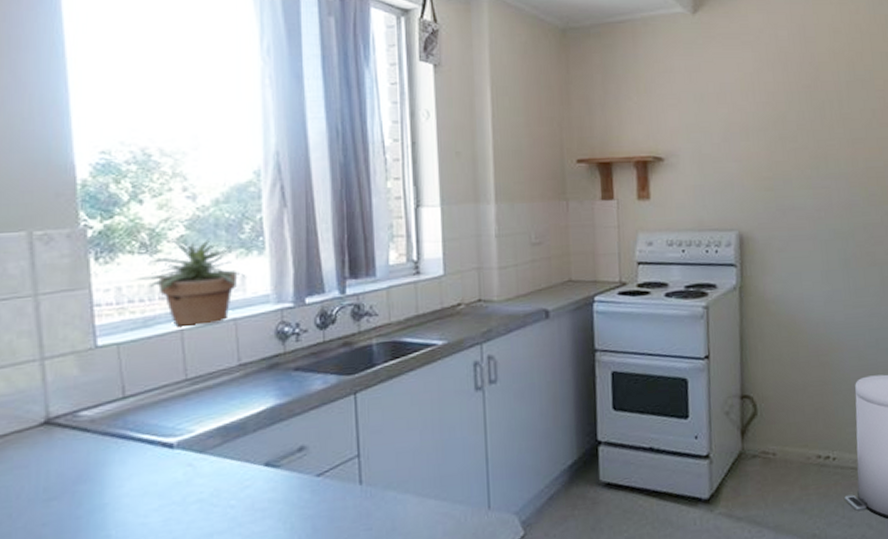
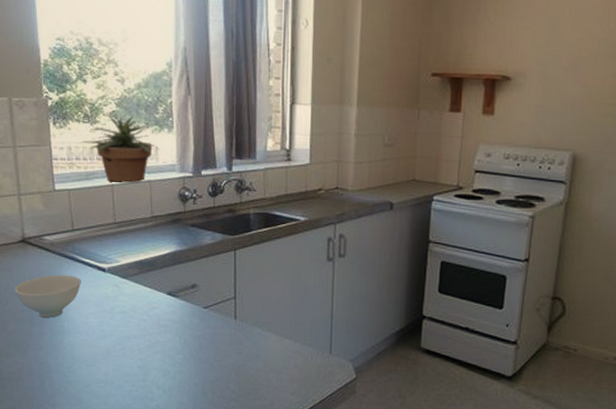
bowl: none [31,460,137,528] -> present [14,274,81,318]

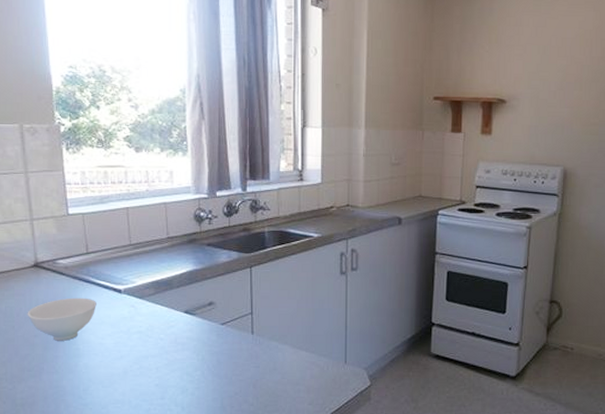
potted plant: present [90,113,159,184] -> none [105,138,174,206]

